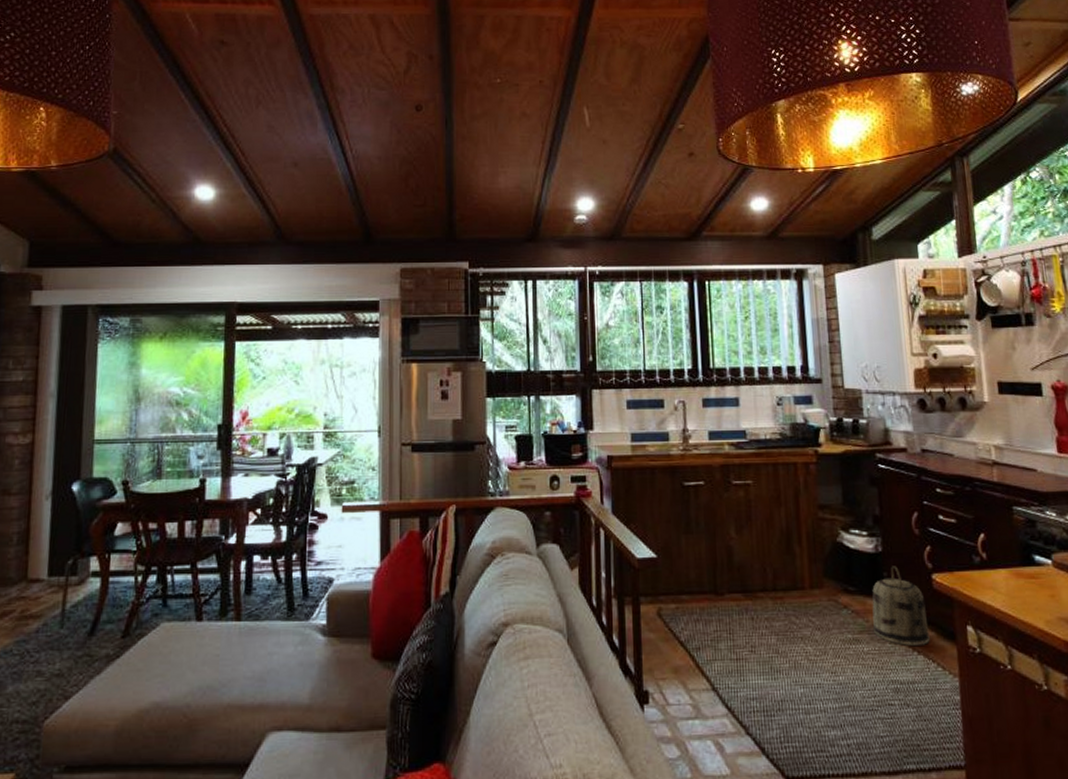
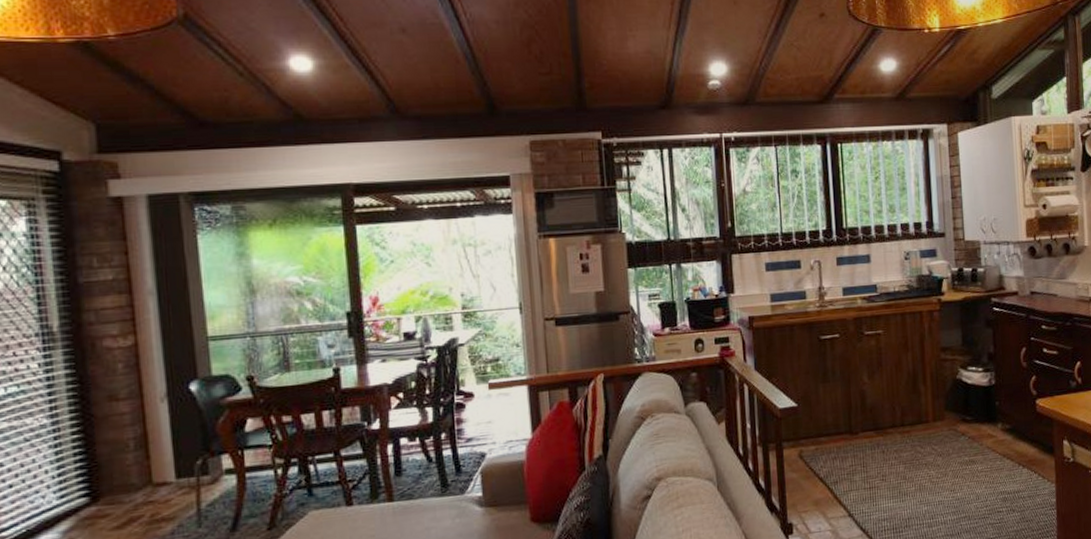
basket: present [872,566,930,647] -> none [985,395,1033,462]

